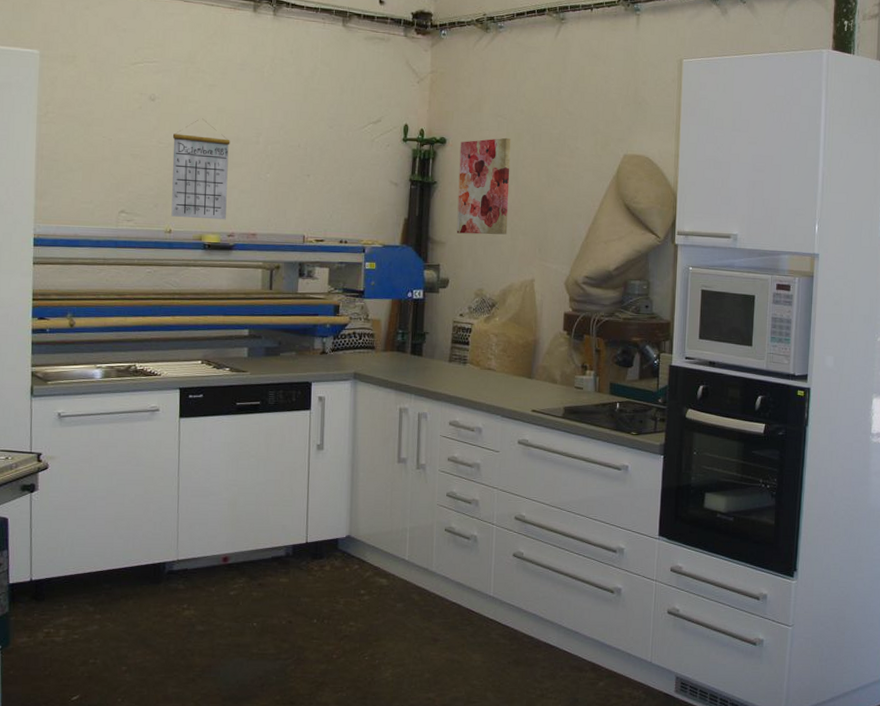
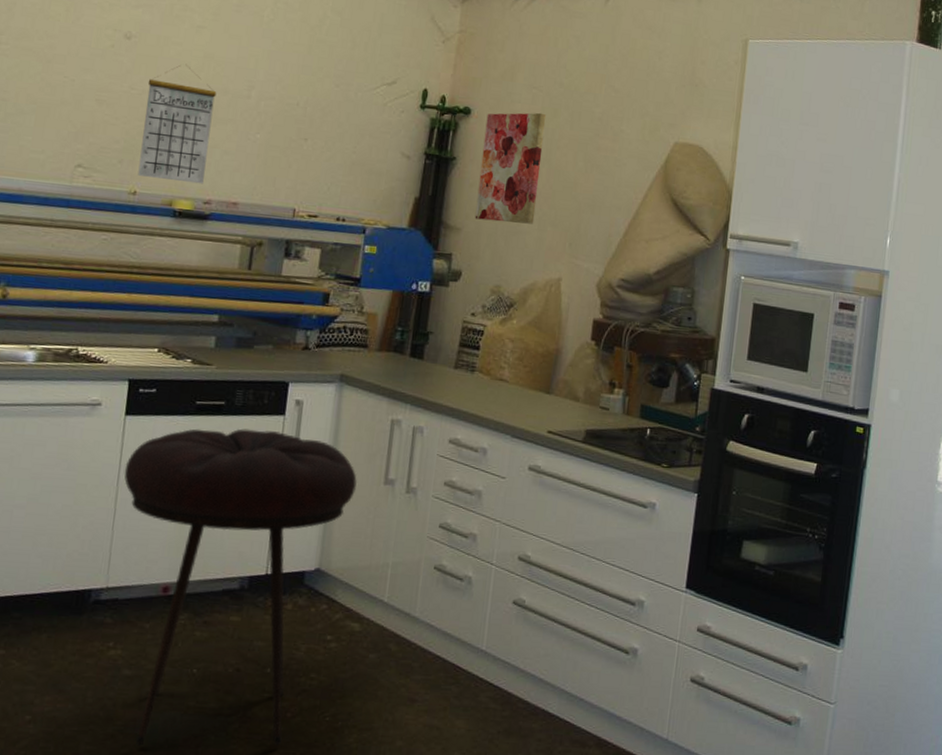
stool: none [183,423,375,687] -> present [124,428,357,746]

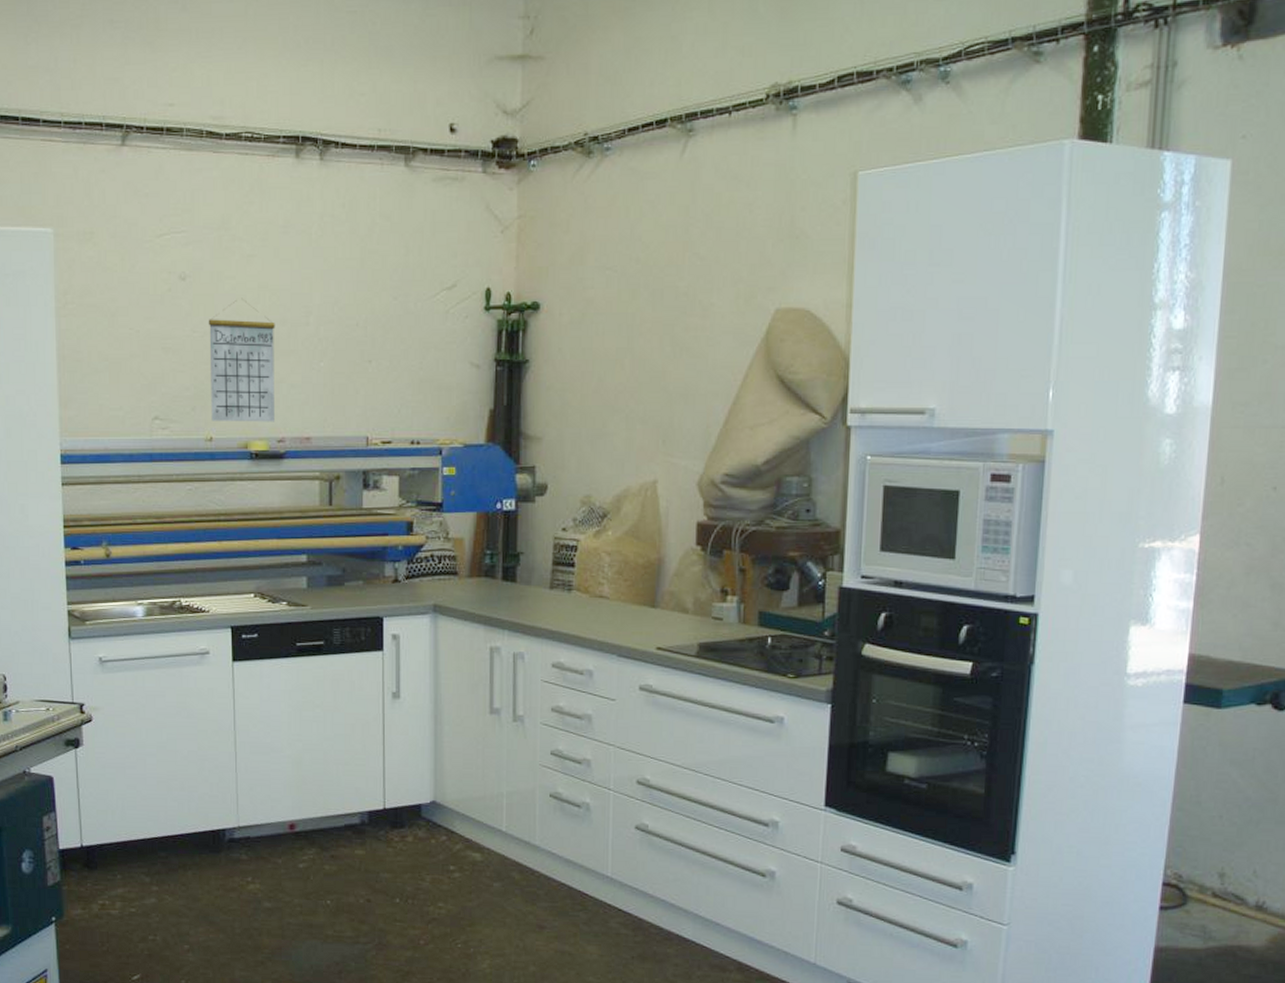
stool: present [124,428,357,746] -> none [239,667,462,972]
wall art: present [474,112,547,224] -> none [555,296,624,425]

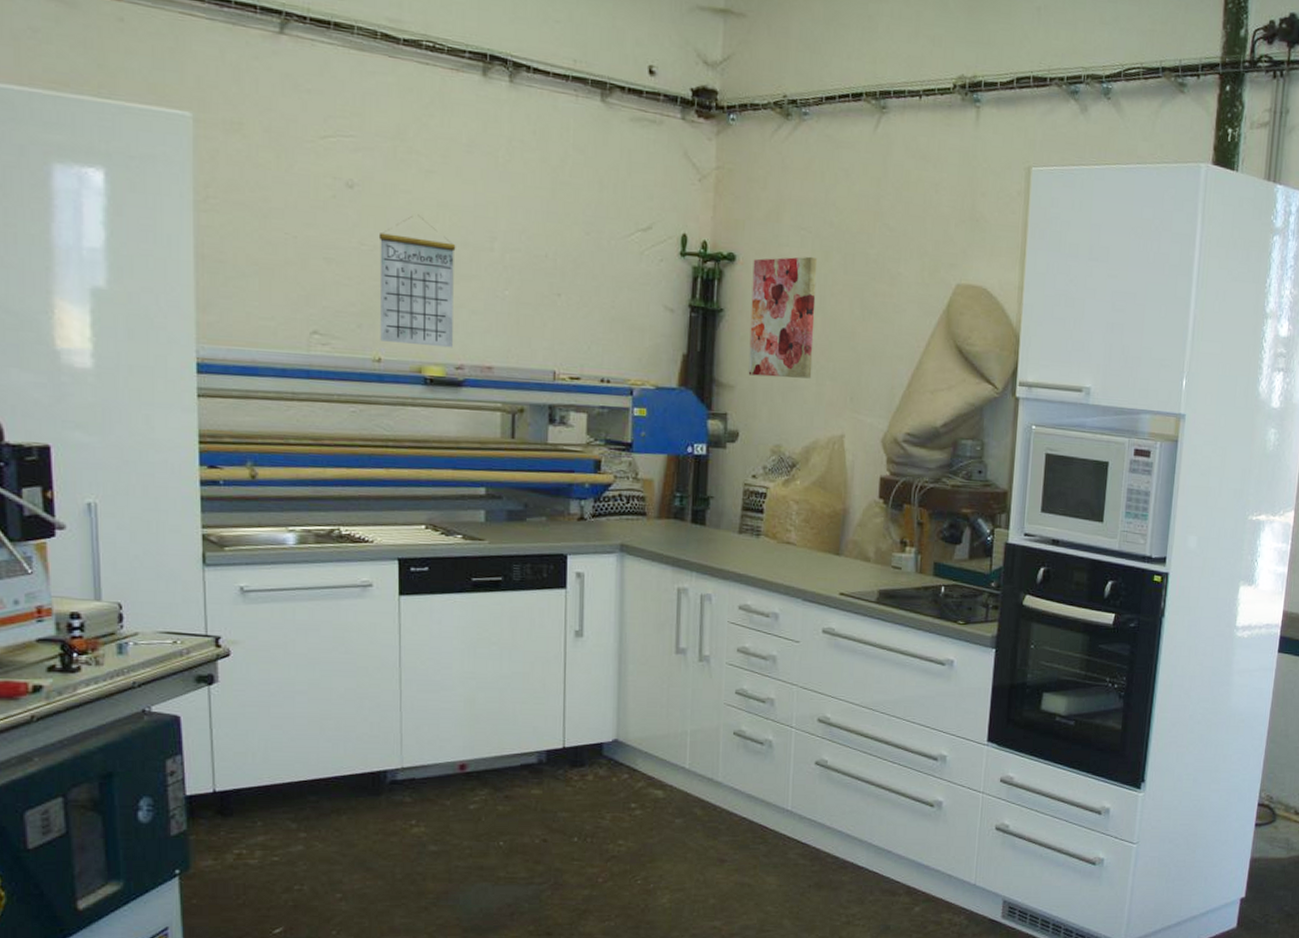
wall art: none [555,296,624,425] -> present [748,256,818,379]

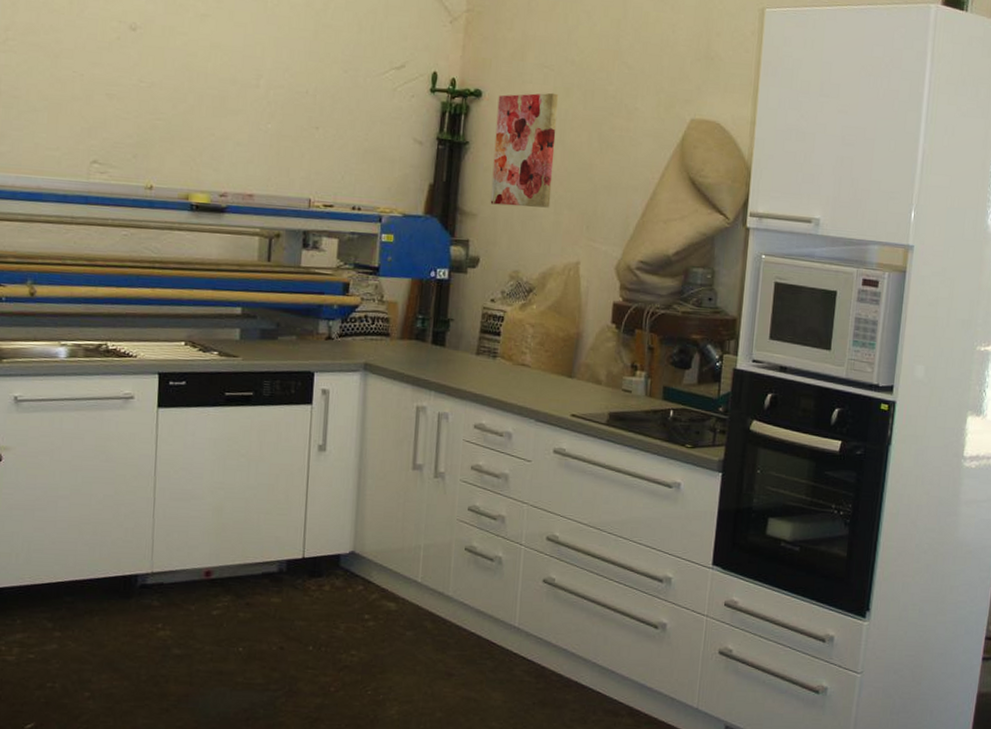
calendar: present [378,214,456,348] -> none [153,54,225,177]

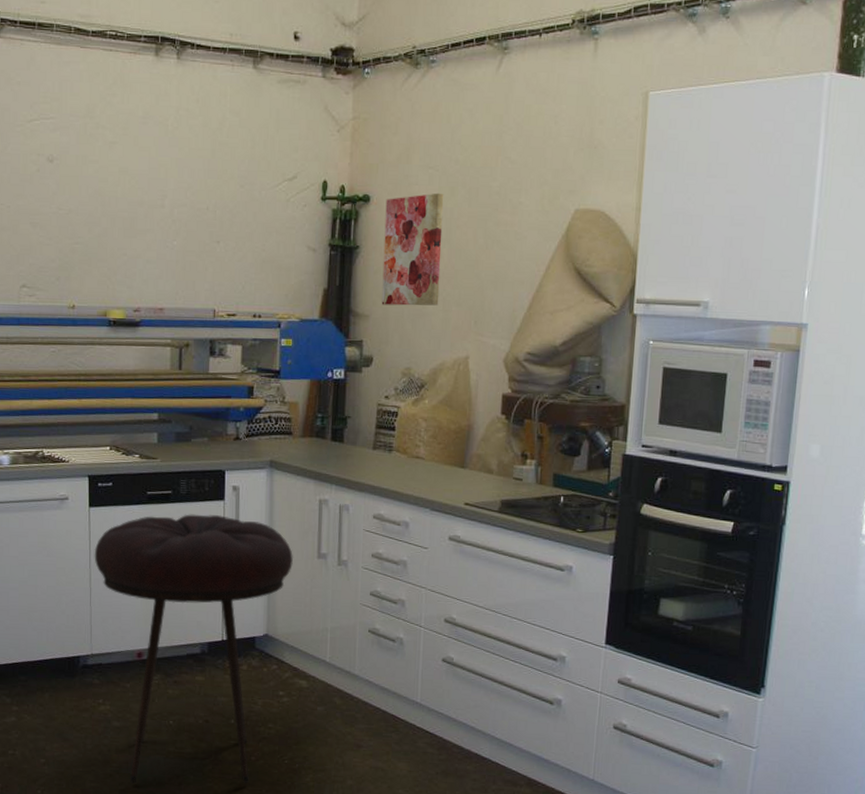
stool: none [160,418,386,719] -> present [94,514,293,784]

